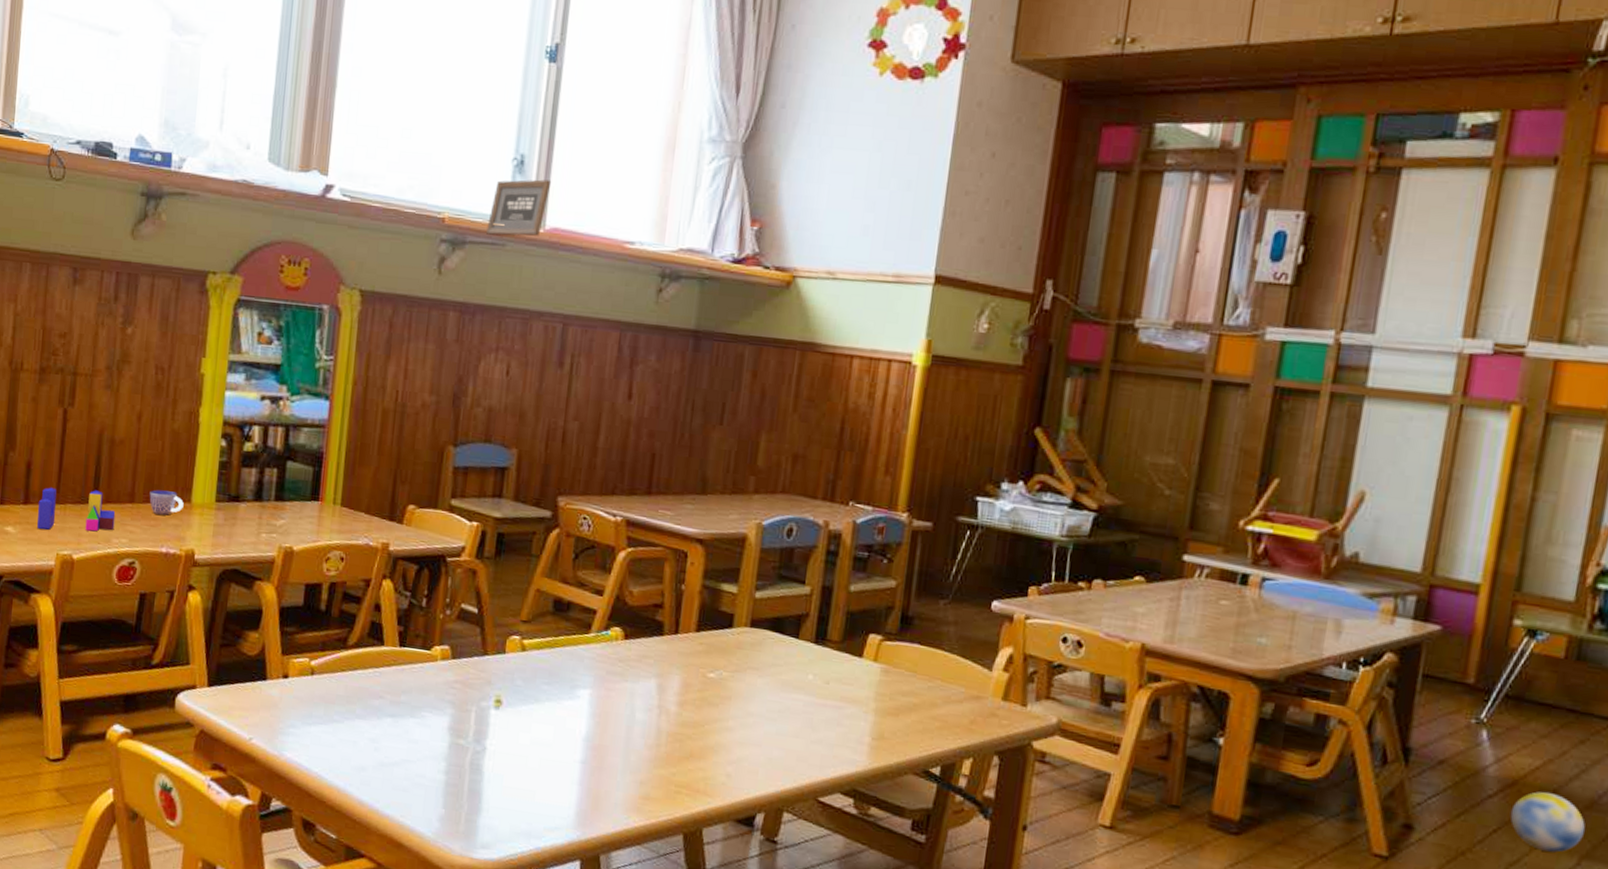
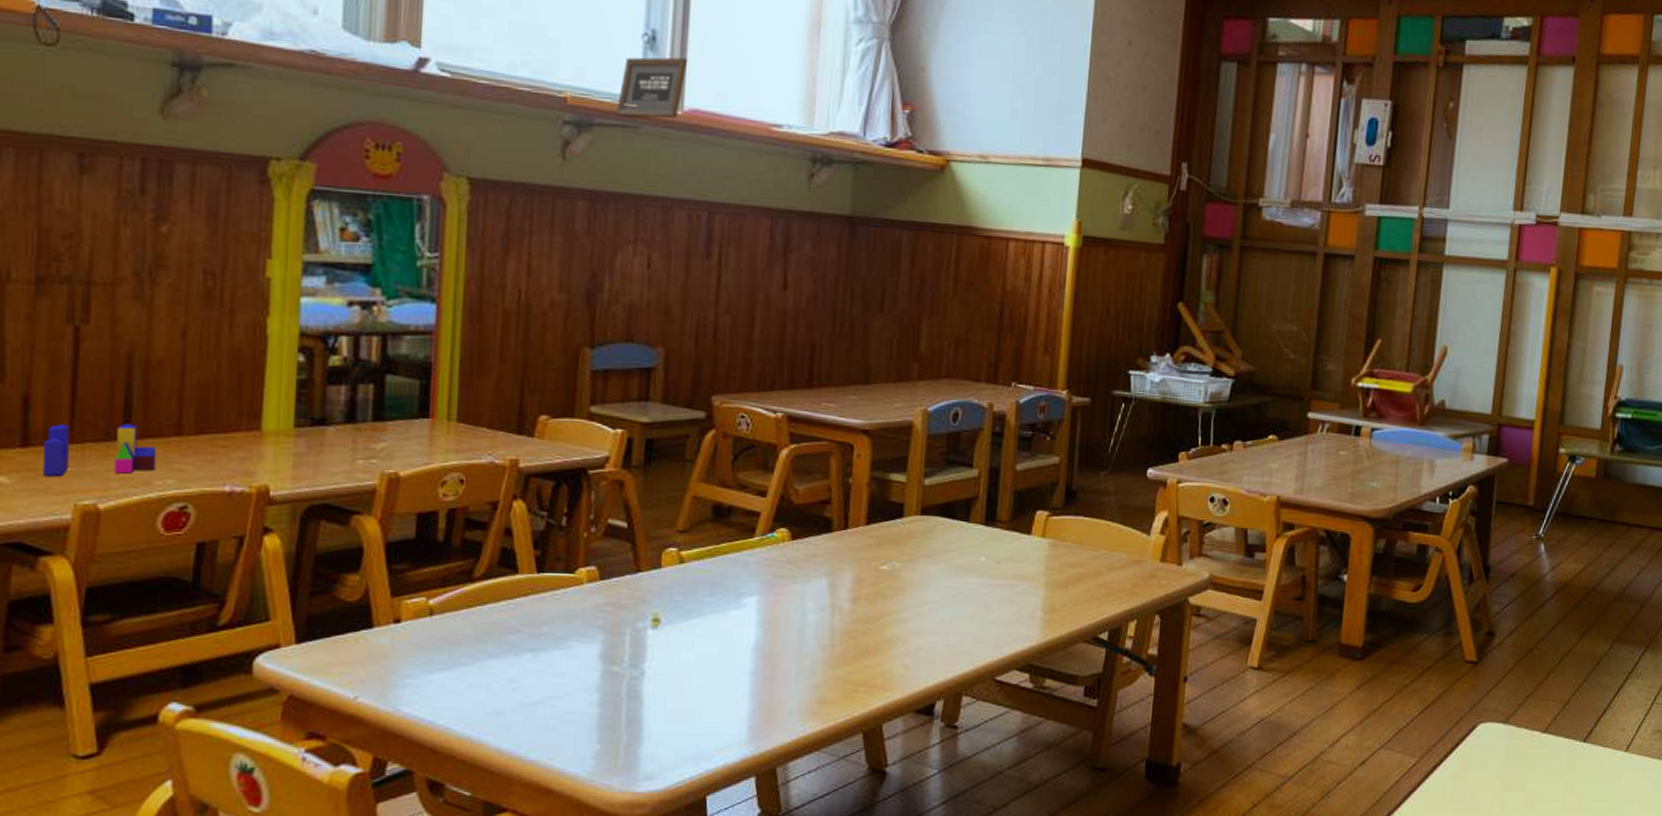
cup: present [149,489,184,516] -> none [203,418,251,448]
ball: present [1510,791,1585,853] -> none [1563,590,1615,640]

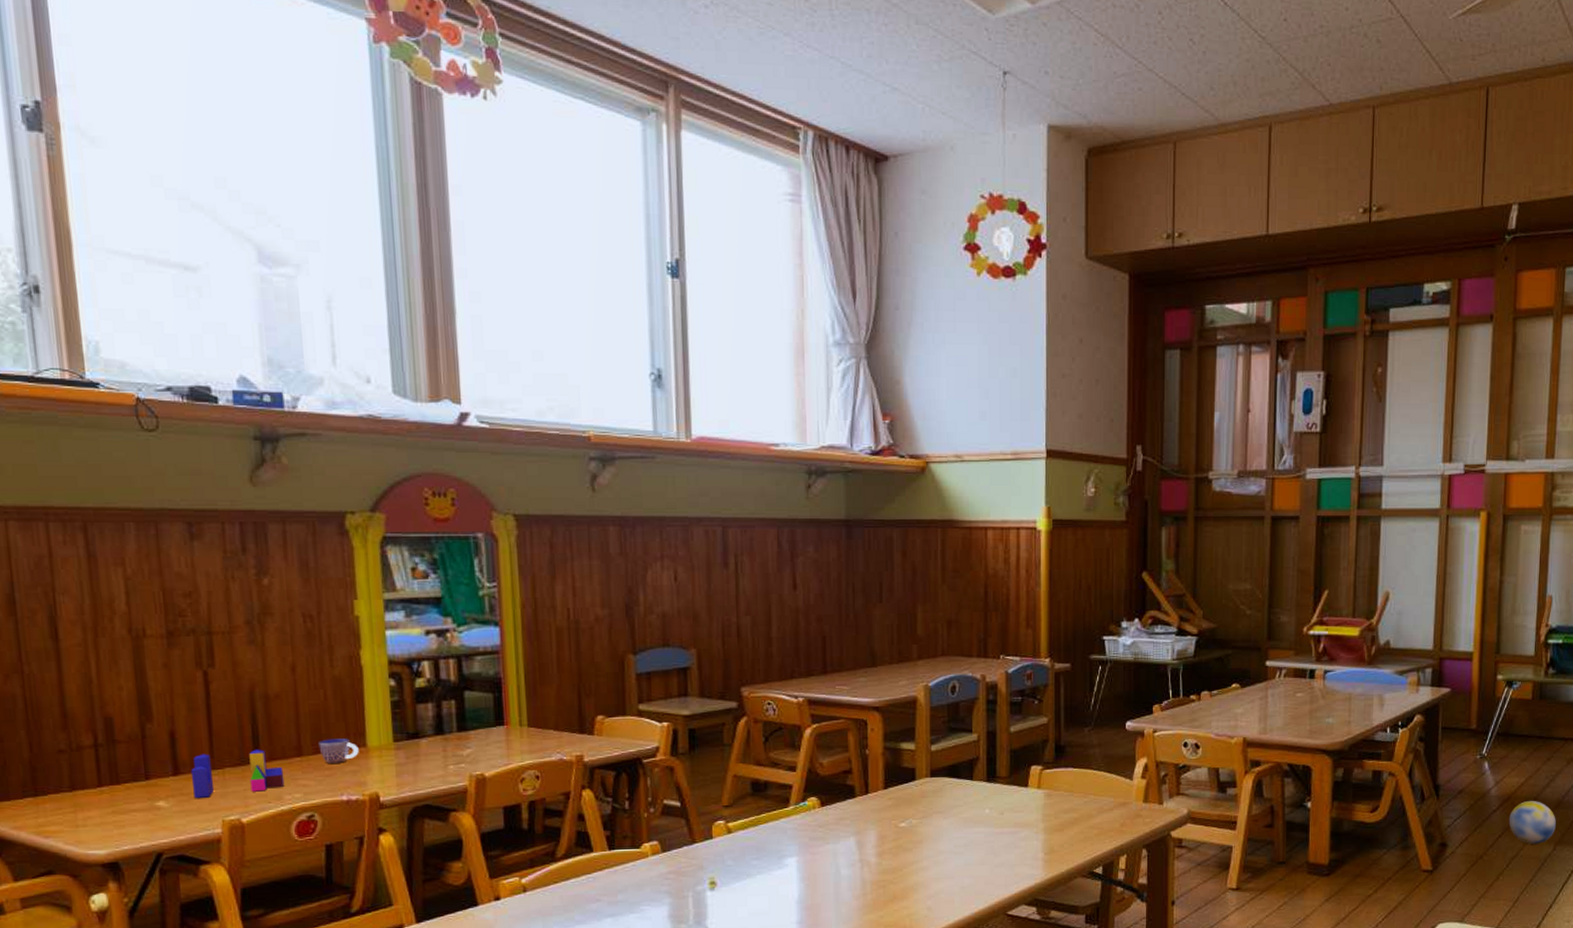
cup: none [203,418,251,448] -> present [318,738,359,764]
picture frame: present [617,57,688,119] -> none [634,392,692,449]
ball: none [1563,590,1615,640] -> present [1508,800,1556,844]

